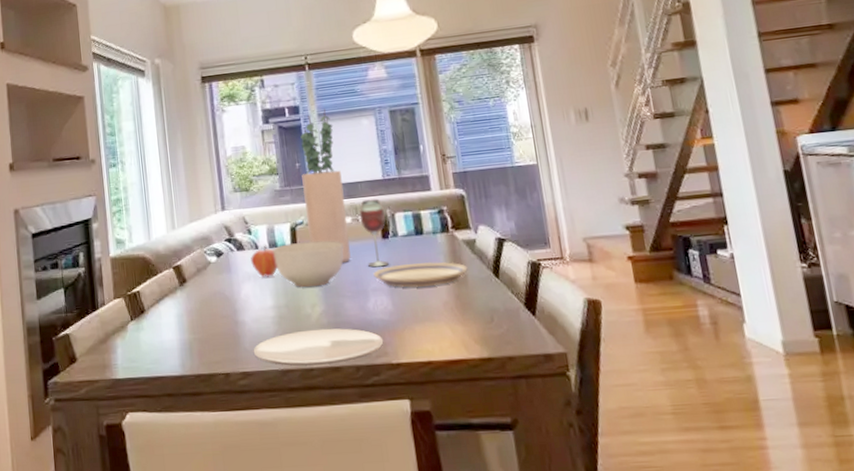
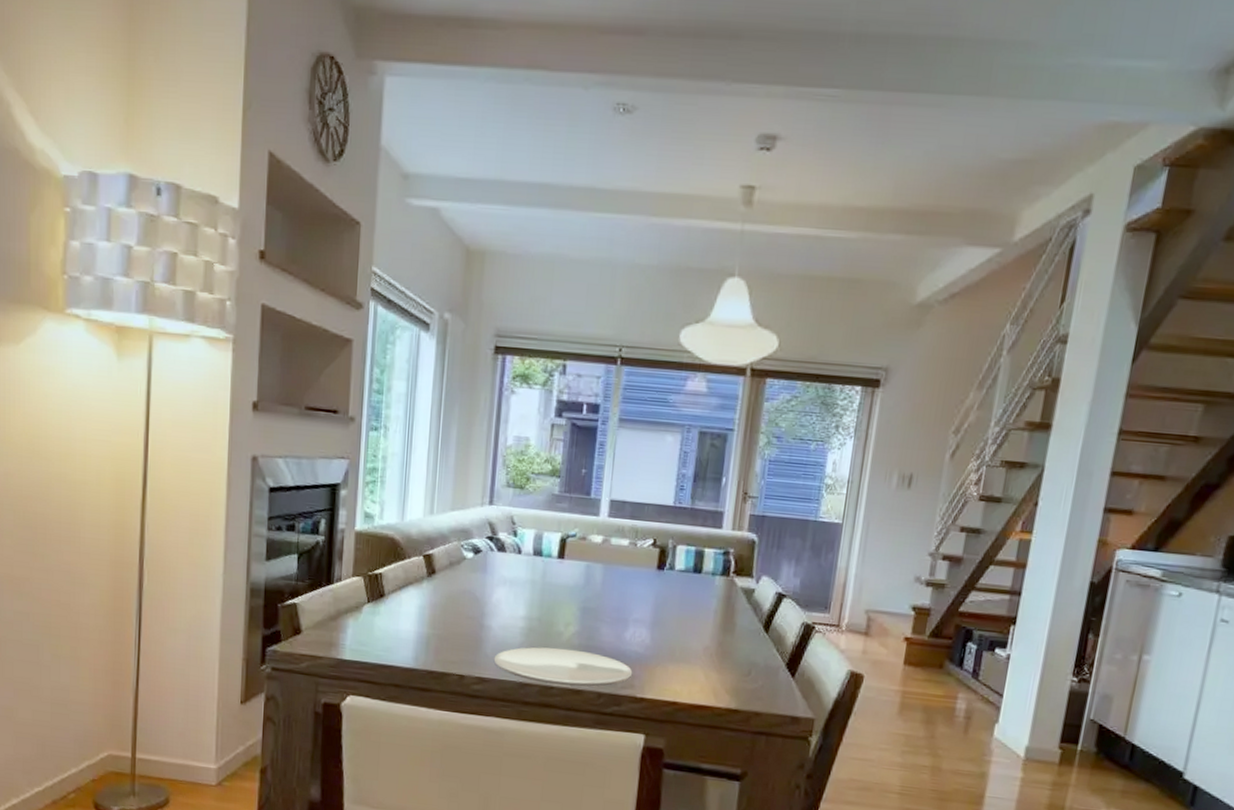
fruit: present [250,245,278,278] -> none [510,551,538,586]
bowl: present [273,240,344,288] -> none [536,554,615,606]
vase: present [300,109,351,264] -> none [579,414,634,588]
wineglass: present [359,198,389,268] -> none [635,524,667,599]
plate: present [373,261,468,288] -> none [638,599,739,629]

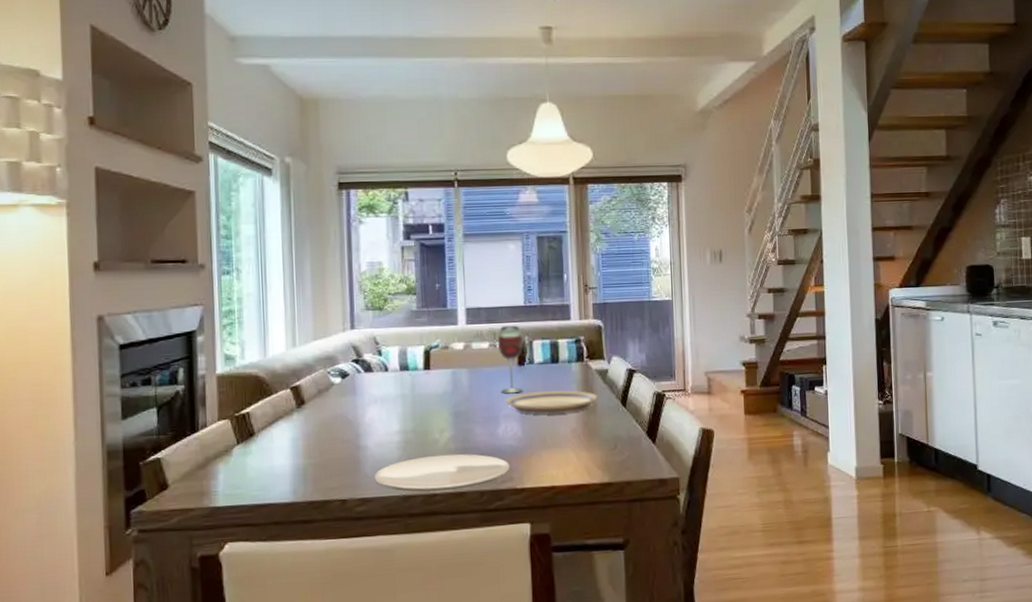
wineglass: none [635,524,667,599] -> present [497,325,523,394]
plate: none [638,599,739,629] -> present [506,390,598,415]

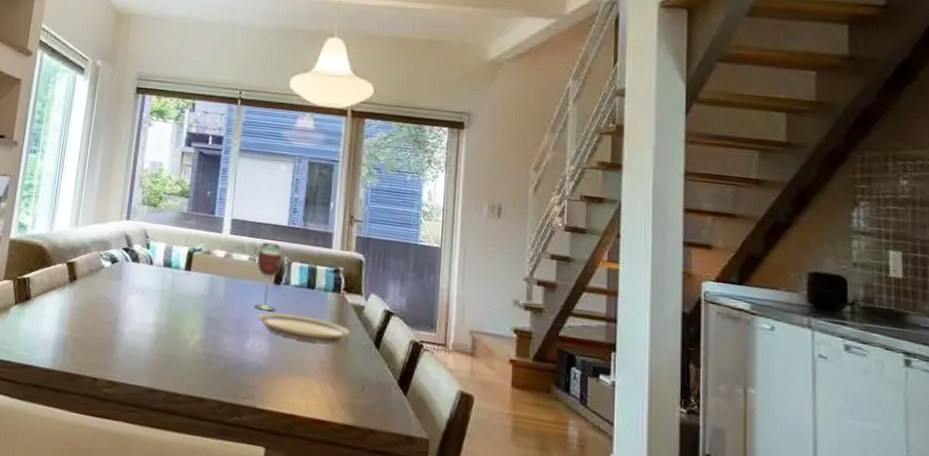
plate: present [374,454,510,492] -> none [124,353,253,396]

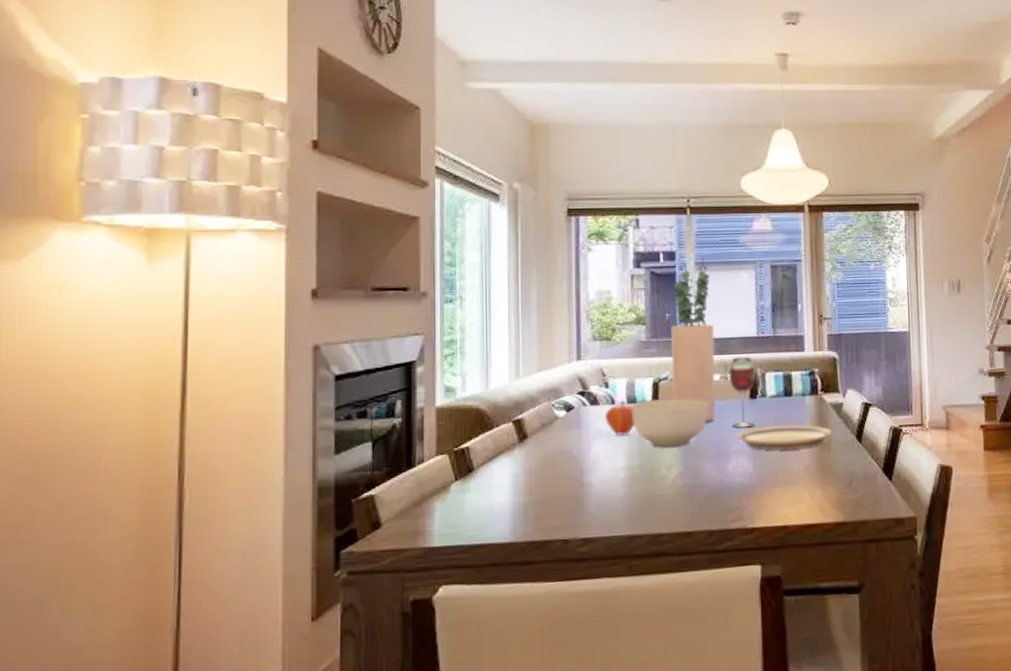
fruit: none [143,262,168,295] -> present [605,400,634,436]
bowl: none [165,266,236,315] -> present [631,398,709,448]
vase: none [204,145,252,300] -> present [671,258,716,424]

